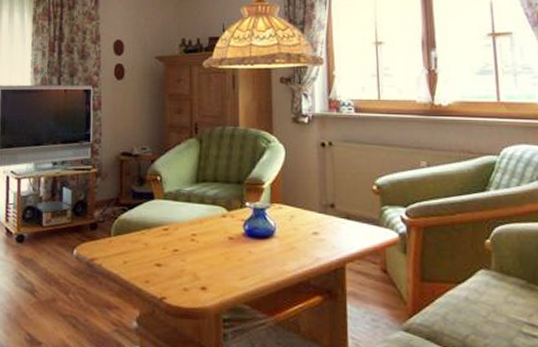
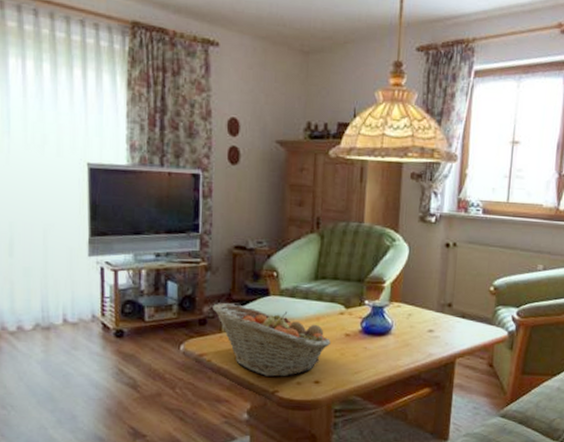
fruit basket: none [102,207,214,283] -> present [212,303,330,377]

